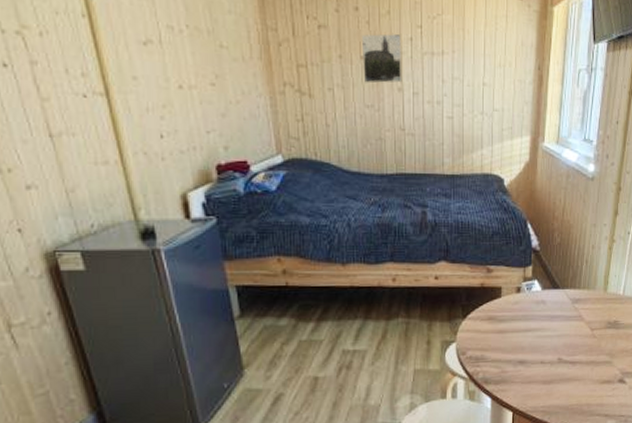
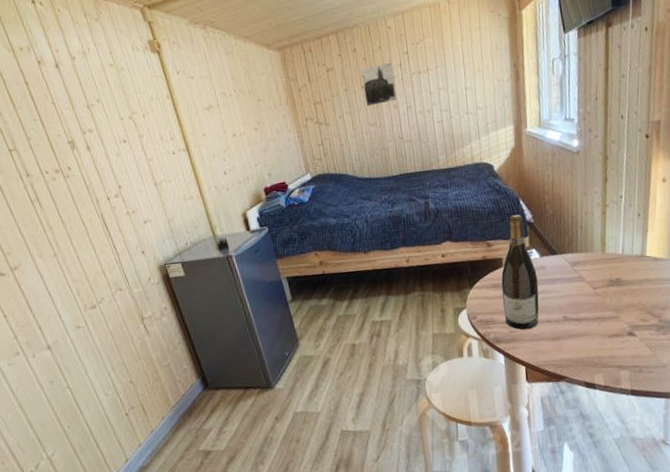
wine bottle: none [496,239,536,371] -> present [501,214,539,330]

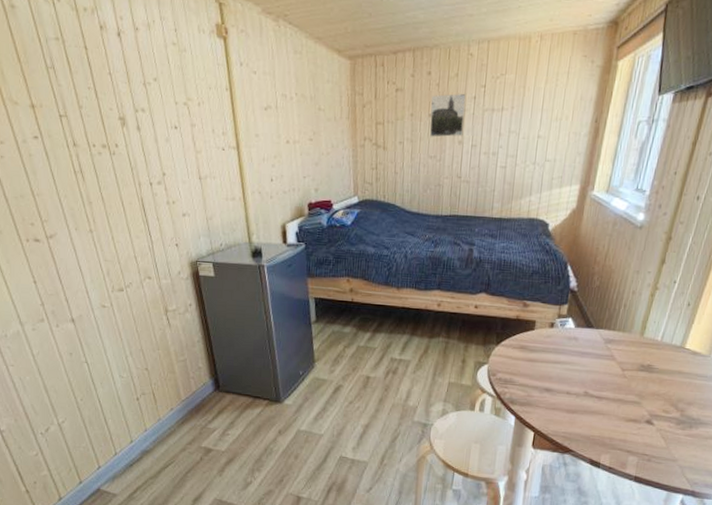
wine bottle: present [501,214,539,330] -> none [525,279,568,397]

